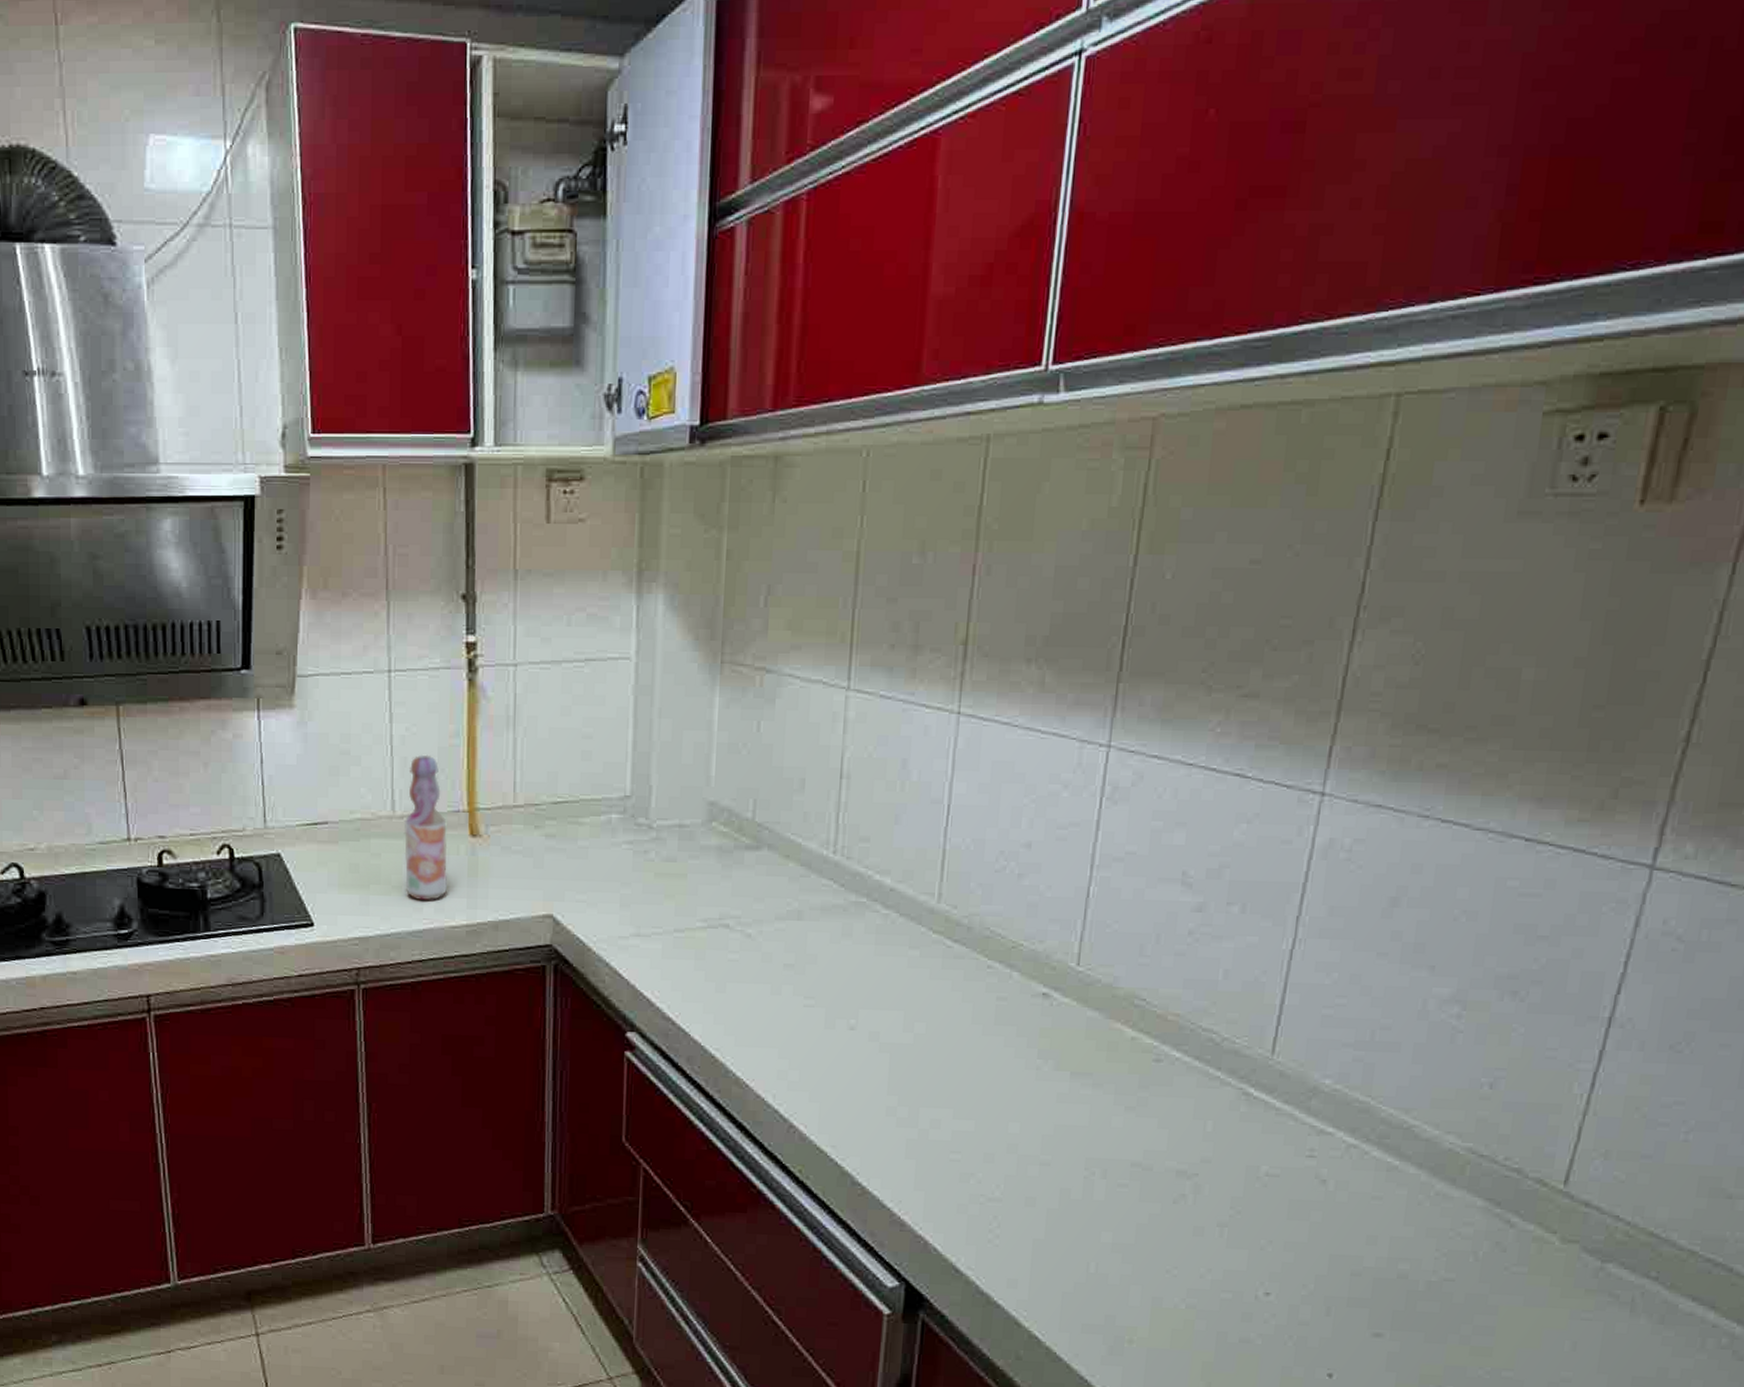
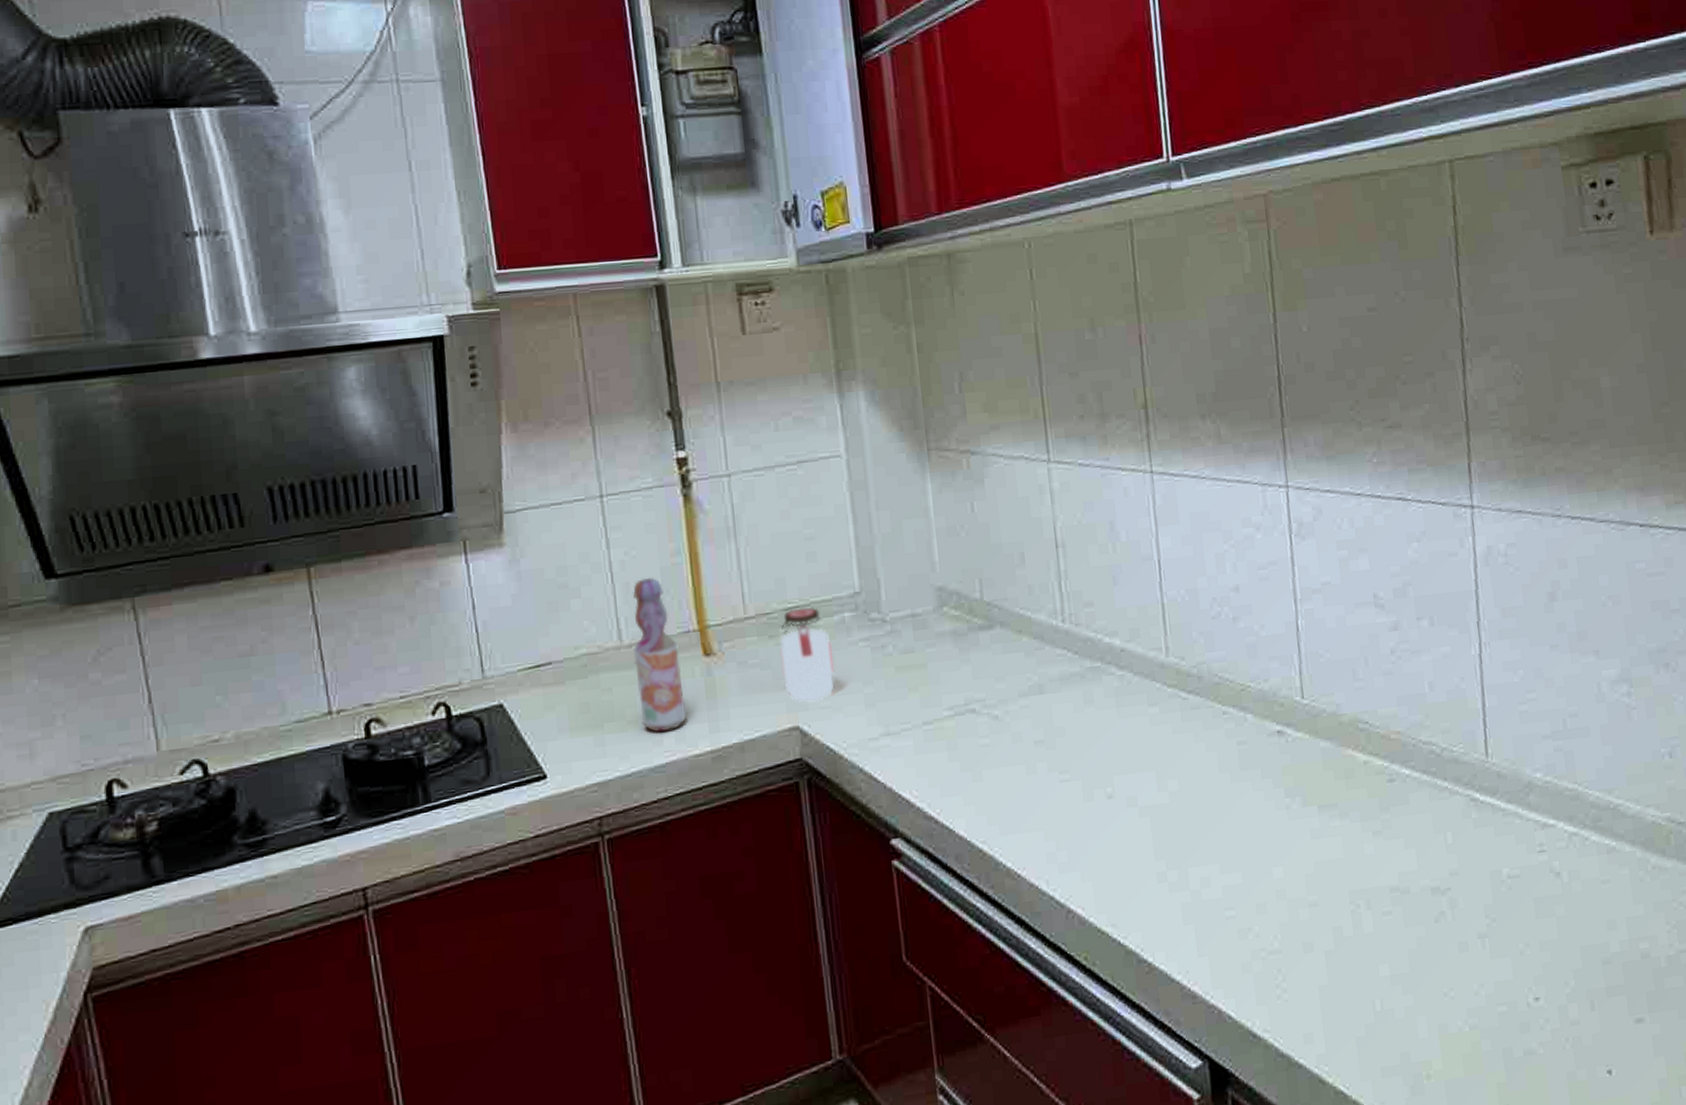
jar: none [543,803,595,894] -> present [780,607,835,703]

